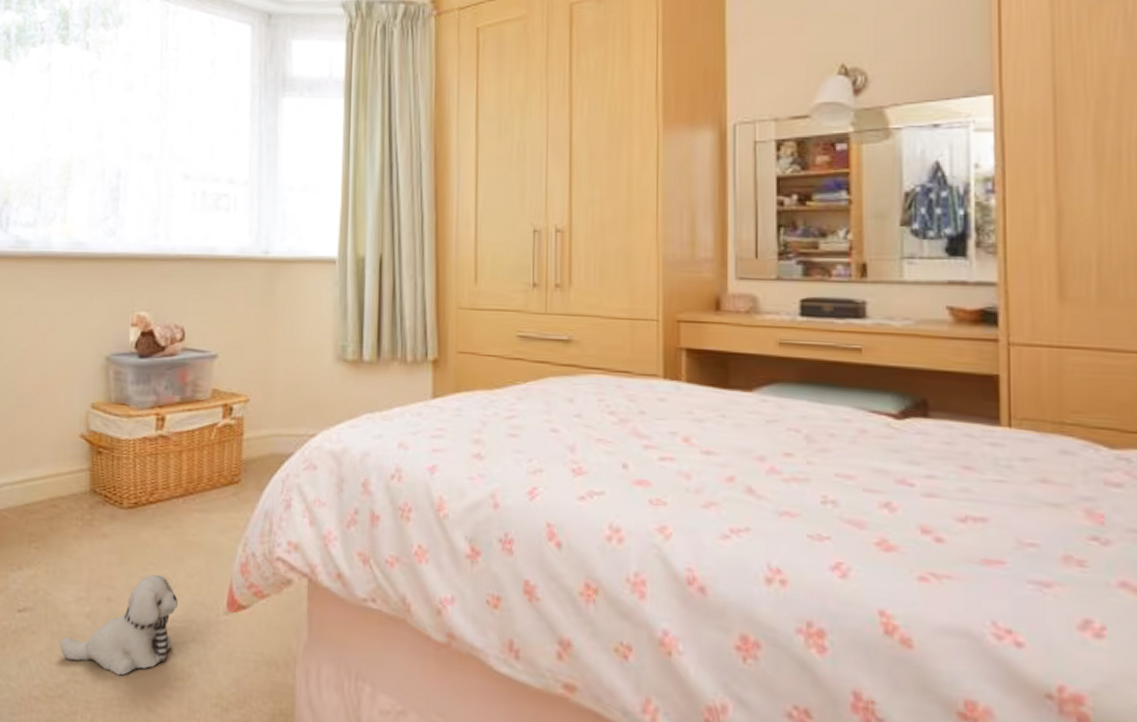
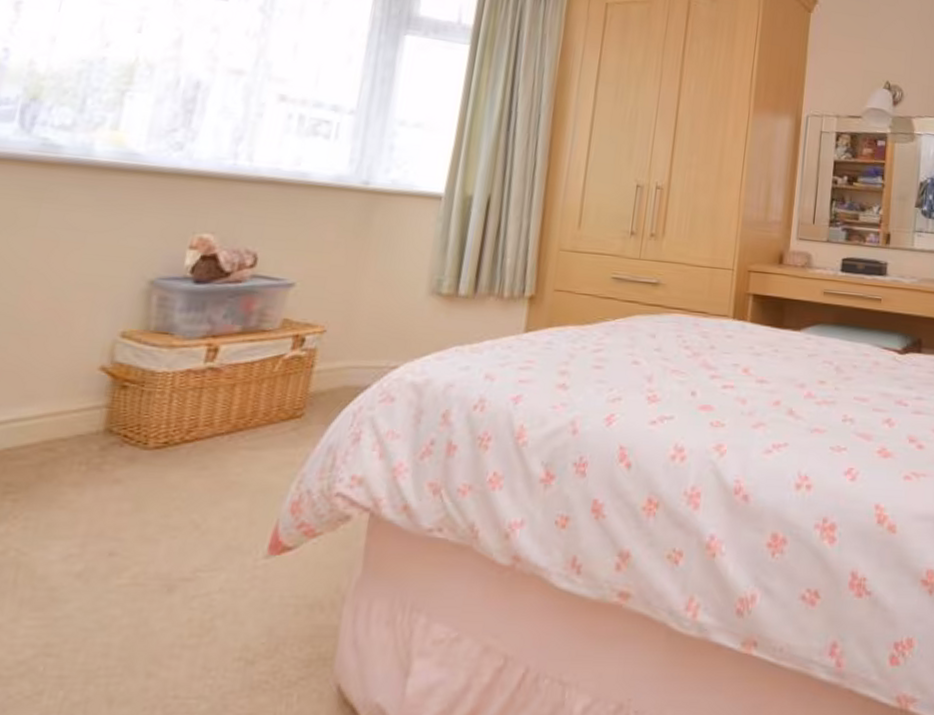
plush toy: present [59,574,178,676] -> none [29,520,206,641]

